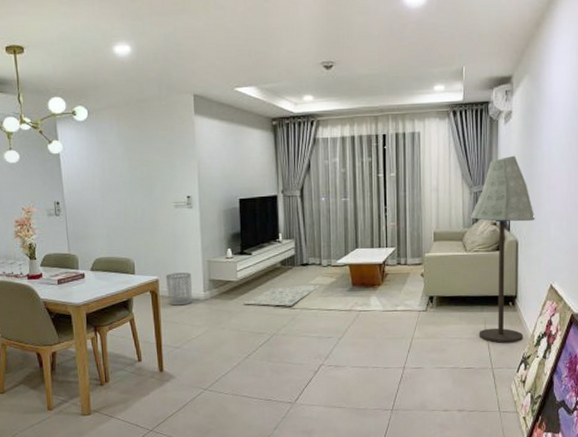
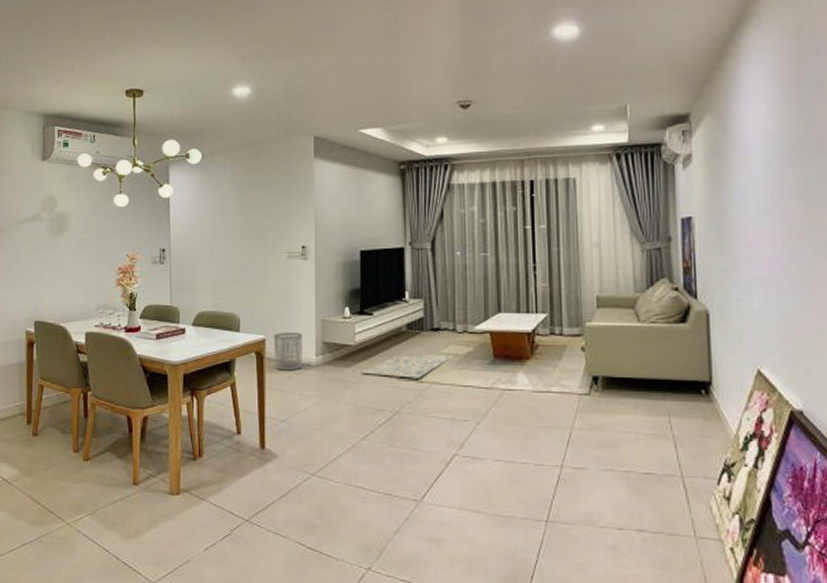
floor lamp: present [470,155,535,344] -> none [643,206,731,445]

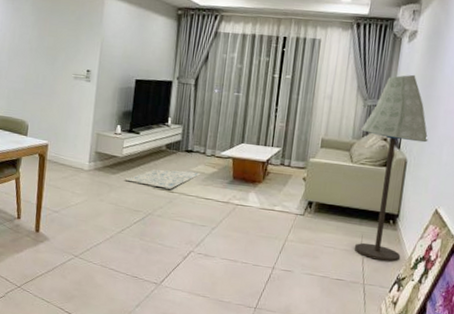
waste bin: present [273,332,302,371] -> none [54,140,79,173]
floor lamp: none [643,206,731,445] -> present [354,74,429,262]

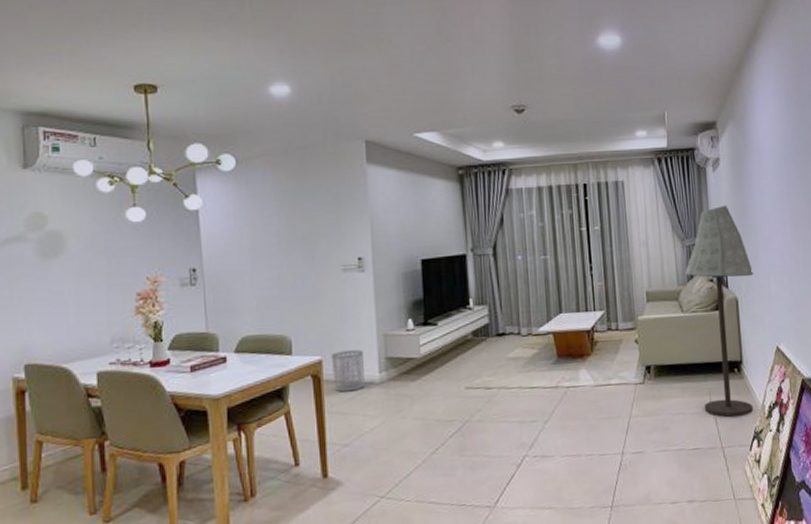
waste bin: none [54,140,79,173] -> present [330,350,365,392]
rug: present [124,169,201,189] -> none [427,358,520,387]

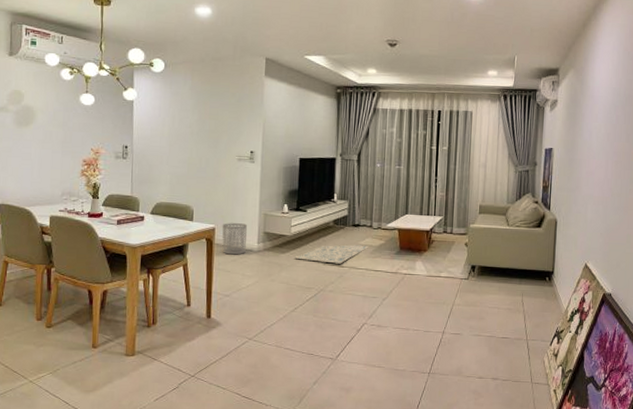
rug: none [427,358,520,387] -> present [294,245,369,264]
floor lamp: present [684,205,754,417] -> none [514,140,574,317]

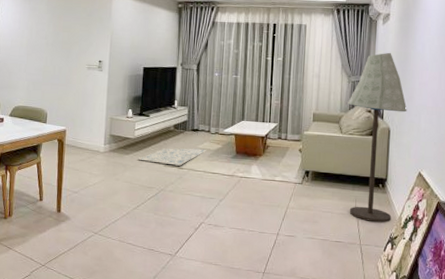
waste bin: present [222,223,247,255] -> none [72,125,95,155]
floor lamp: none [514,140,574,317] -> present [347,52,407,223]

